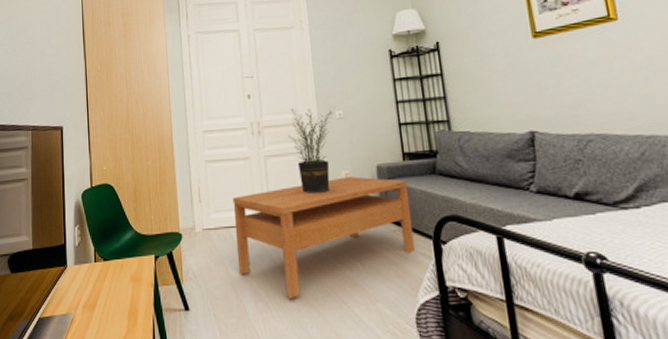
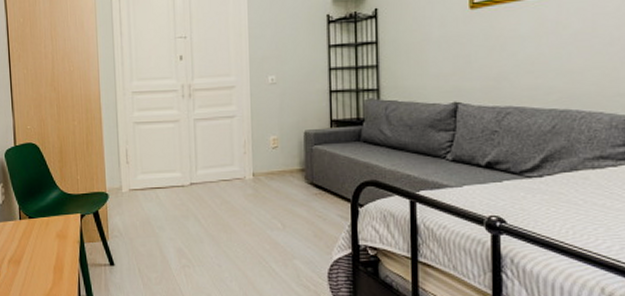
coffee table: present [232,176,416,299] -> none [160,142,334,256]
potted plant: present [287,106,336,194] -> none [218,71,269,157]

